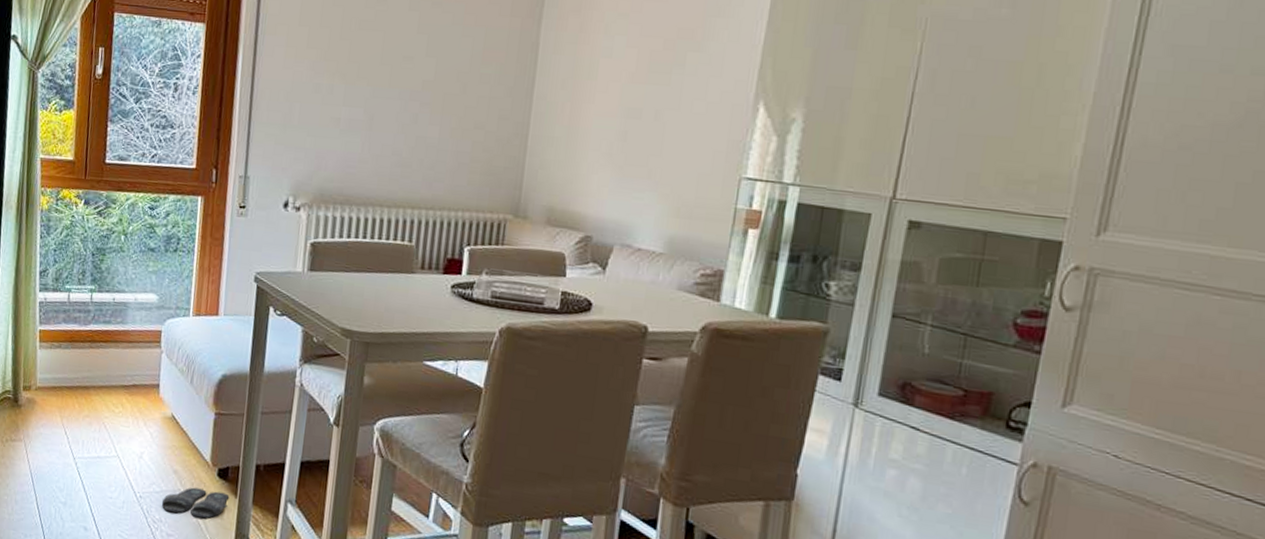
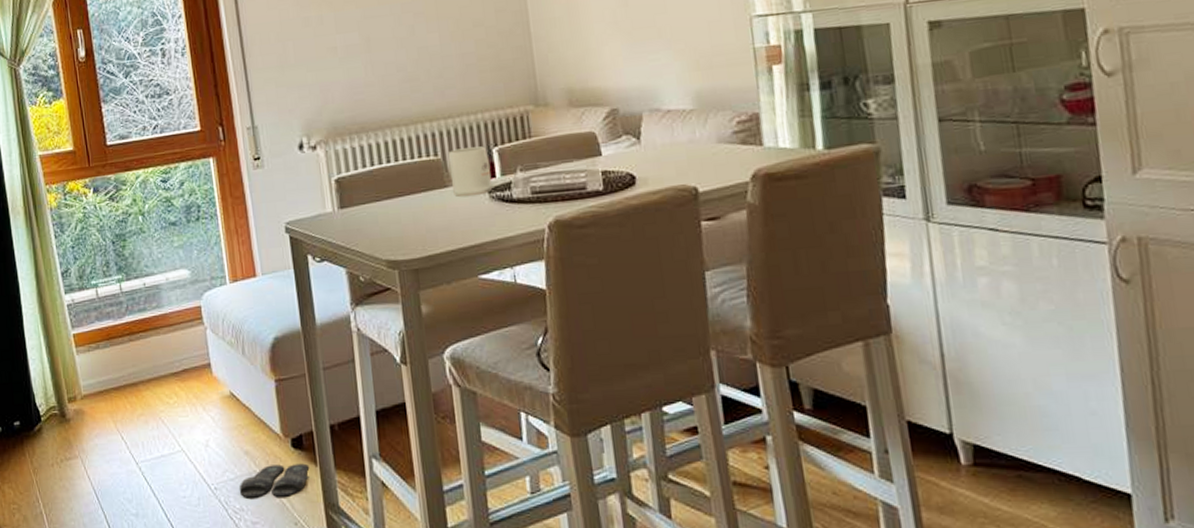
mug: none [418,240,460,288] -> present [448,146,493,198]

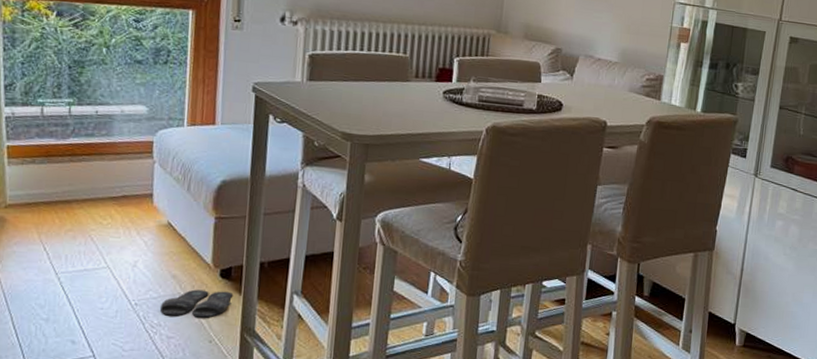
mug: present [448,146,493,198] -> none [413,52,450,94]

